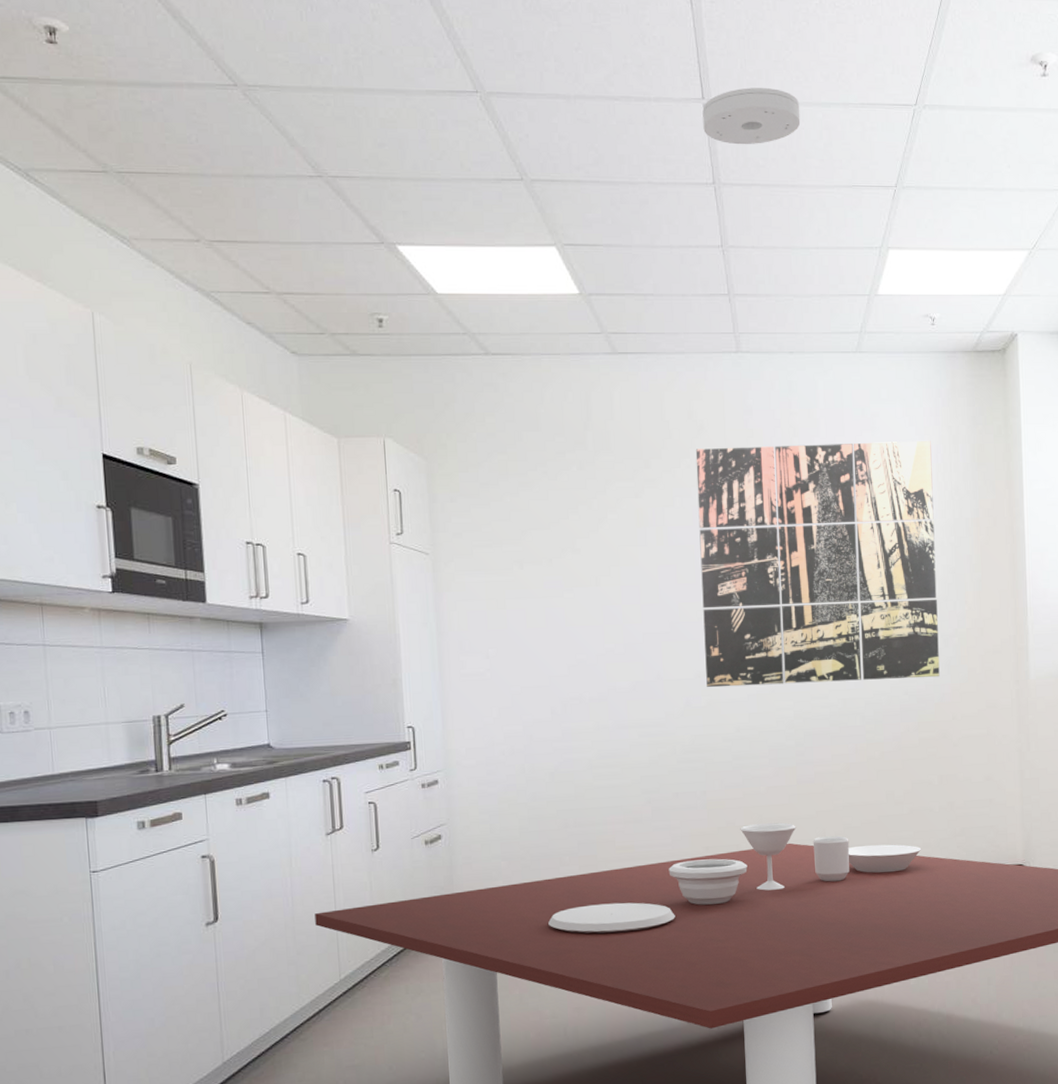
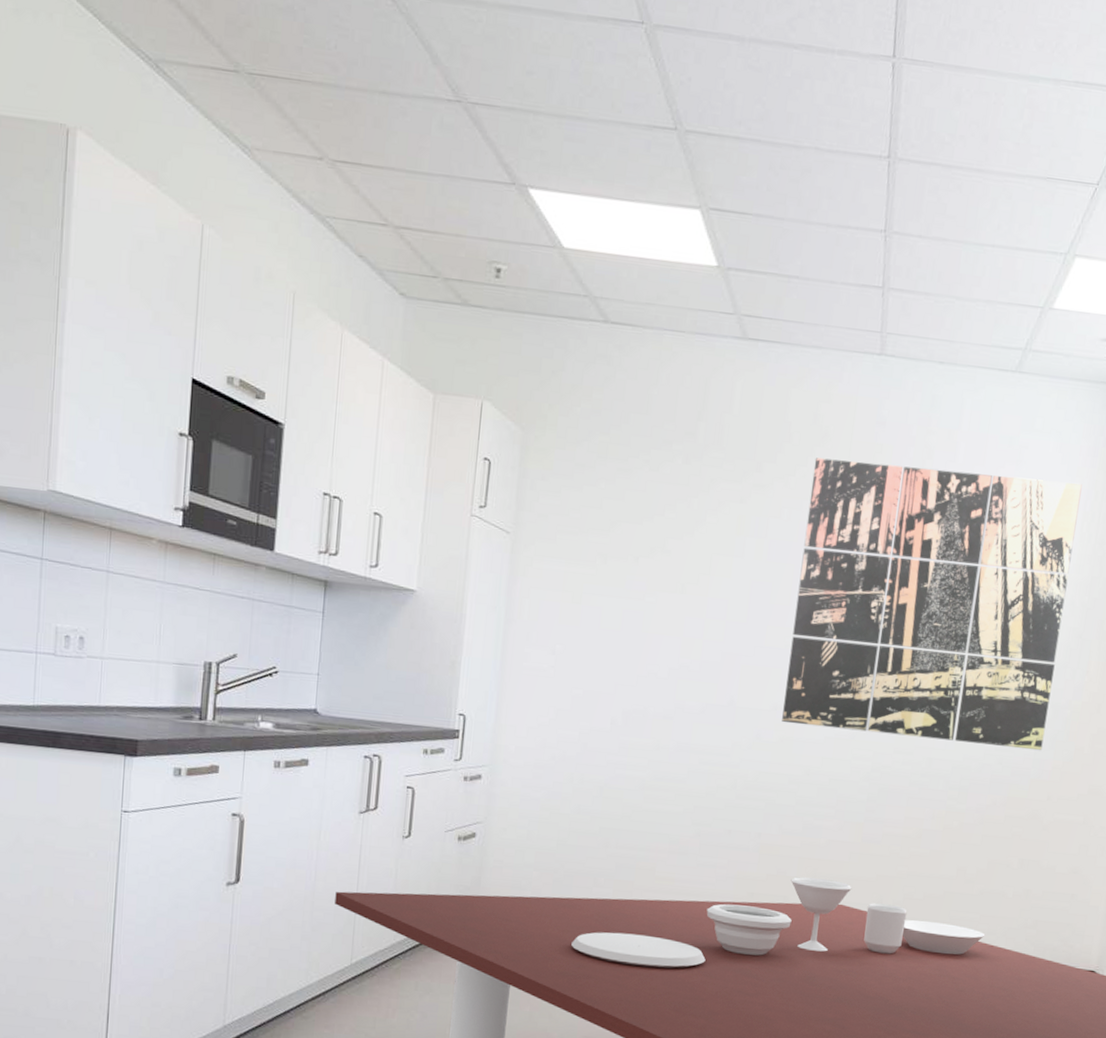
smoke detector: present [702,87,801,145] -> none [888,49,1004,117]

